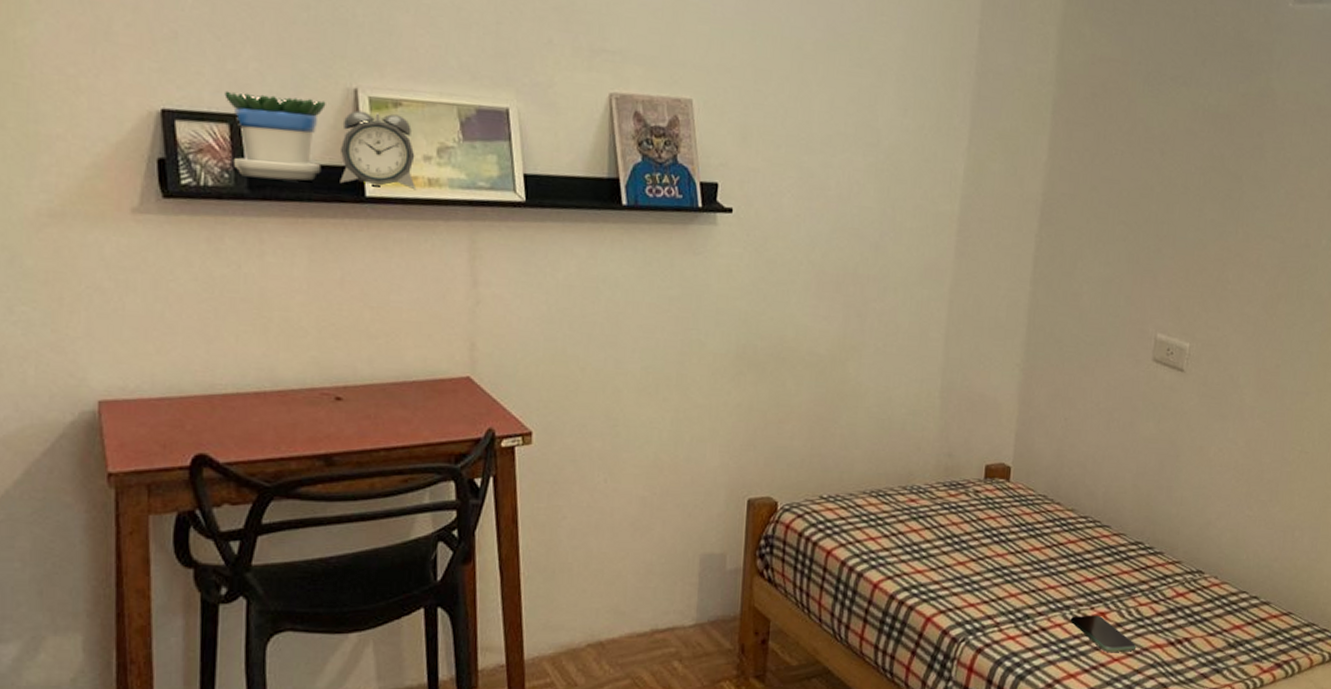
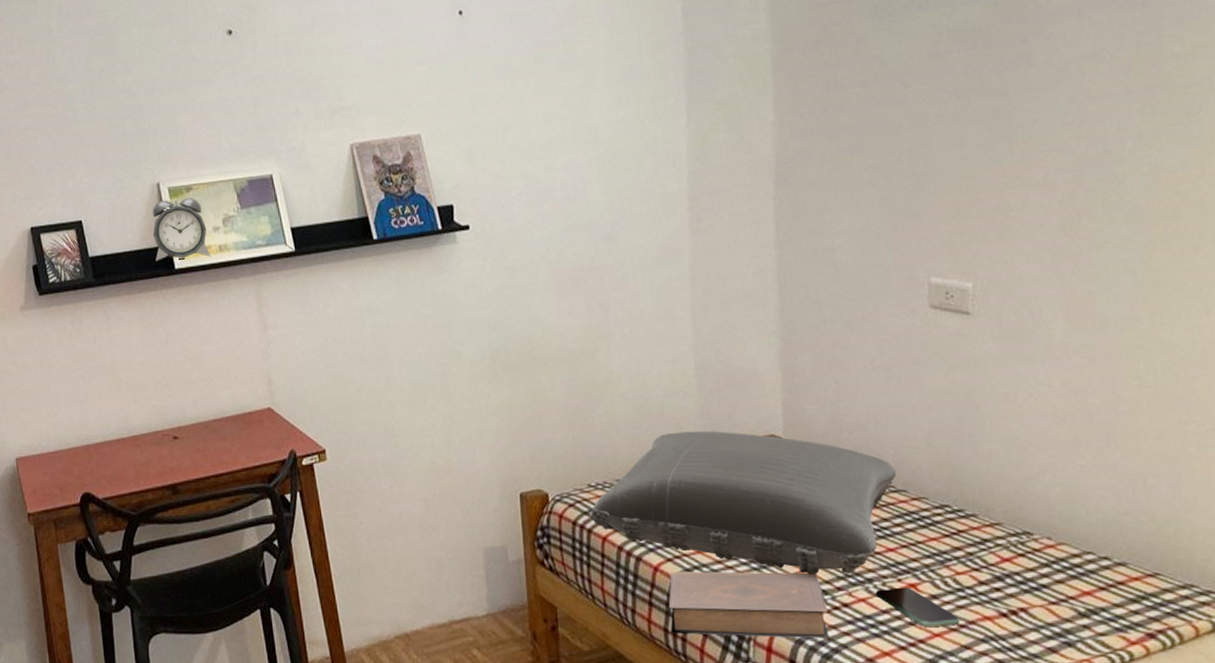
flowerpot: present [225,92,326,182] -> none [70,198,142,270]
pillow: none [818,451,1104,600] -> present [590,430,897,575]
book: none [880,589,1028,660] -> present [668,571,829,639]

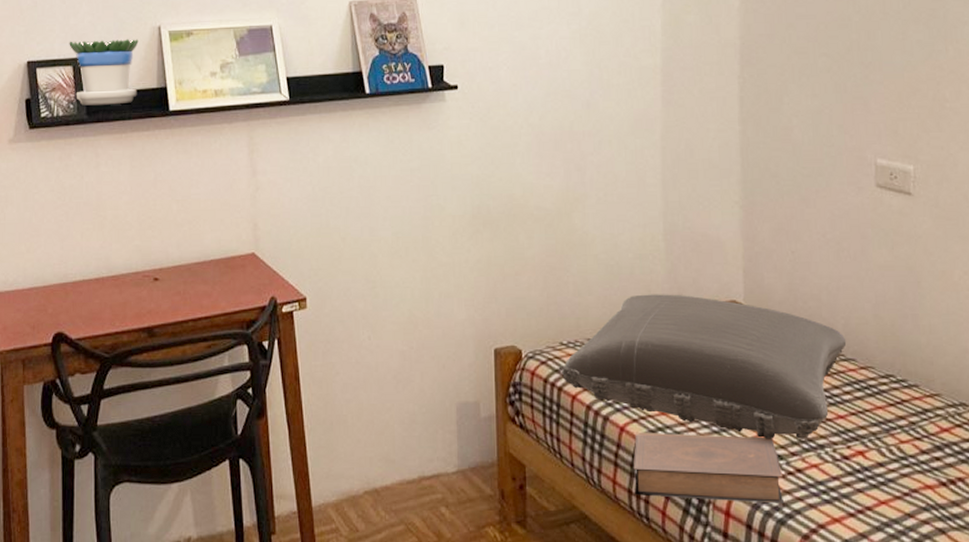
flowerpot: none [70,198,142,270] -> present [69,39,139,107]
alarm clock: present [152,198,210,263] -> none [151,42,206,104]
smartphone: present [875,587,961,628] -> none [826,454,904,495]

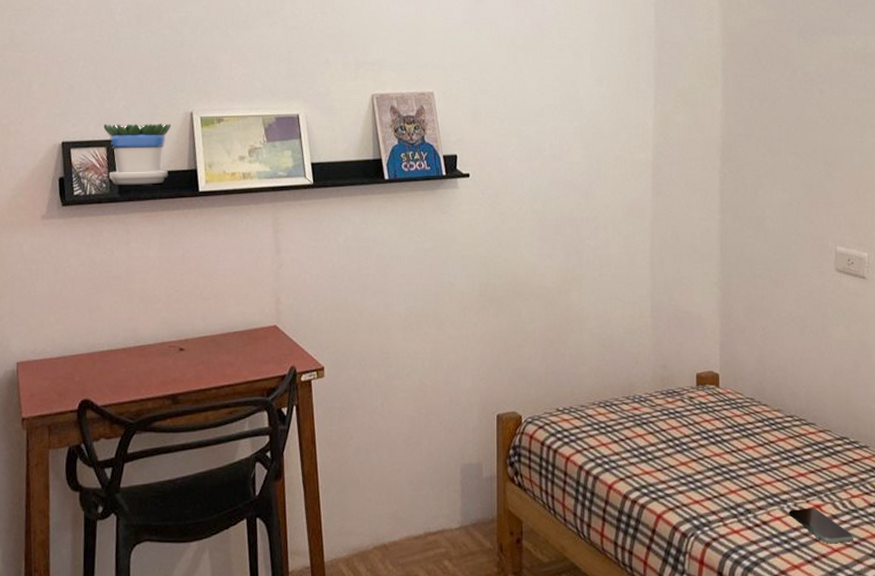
pillow: present [561,294,847,439] -> none [556,365,808,495]
book: present [633,432,783,504] -> none [619,489,751,553]
smartphone: none [826,454,904,495] -> present [788,508,854,544]

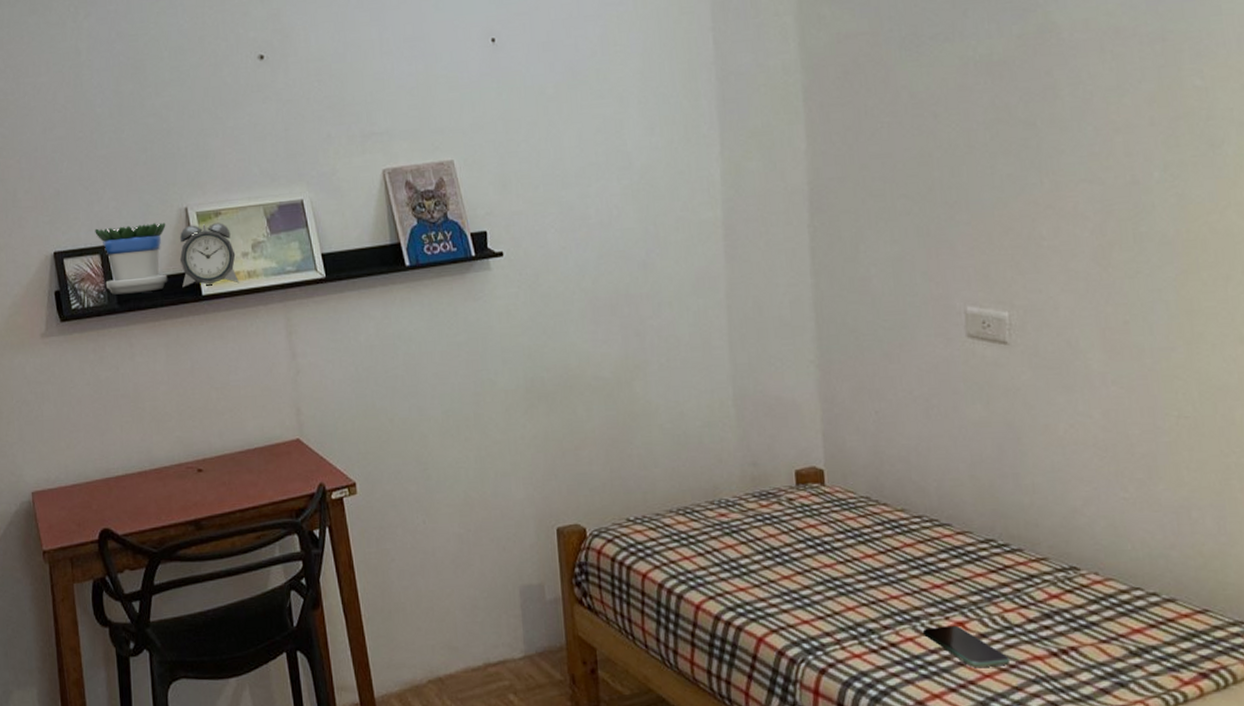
alarm clock: none [181,128,234,185] -> present [179,223,239,289]

